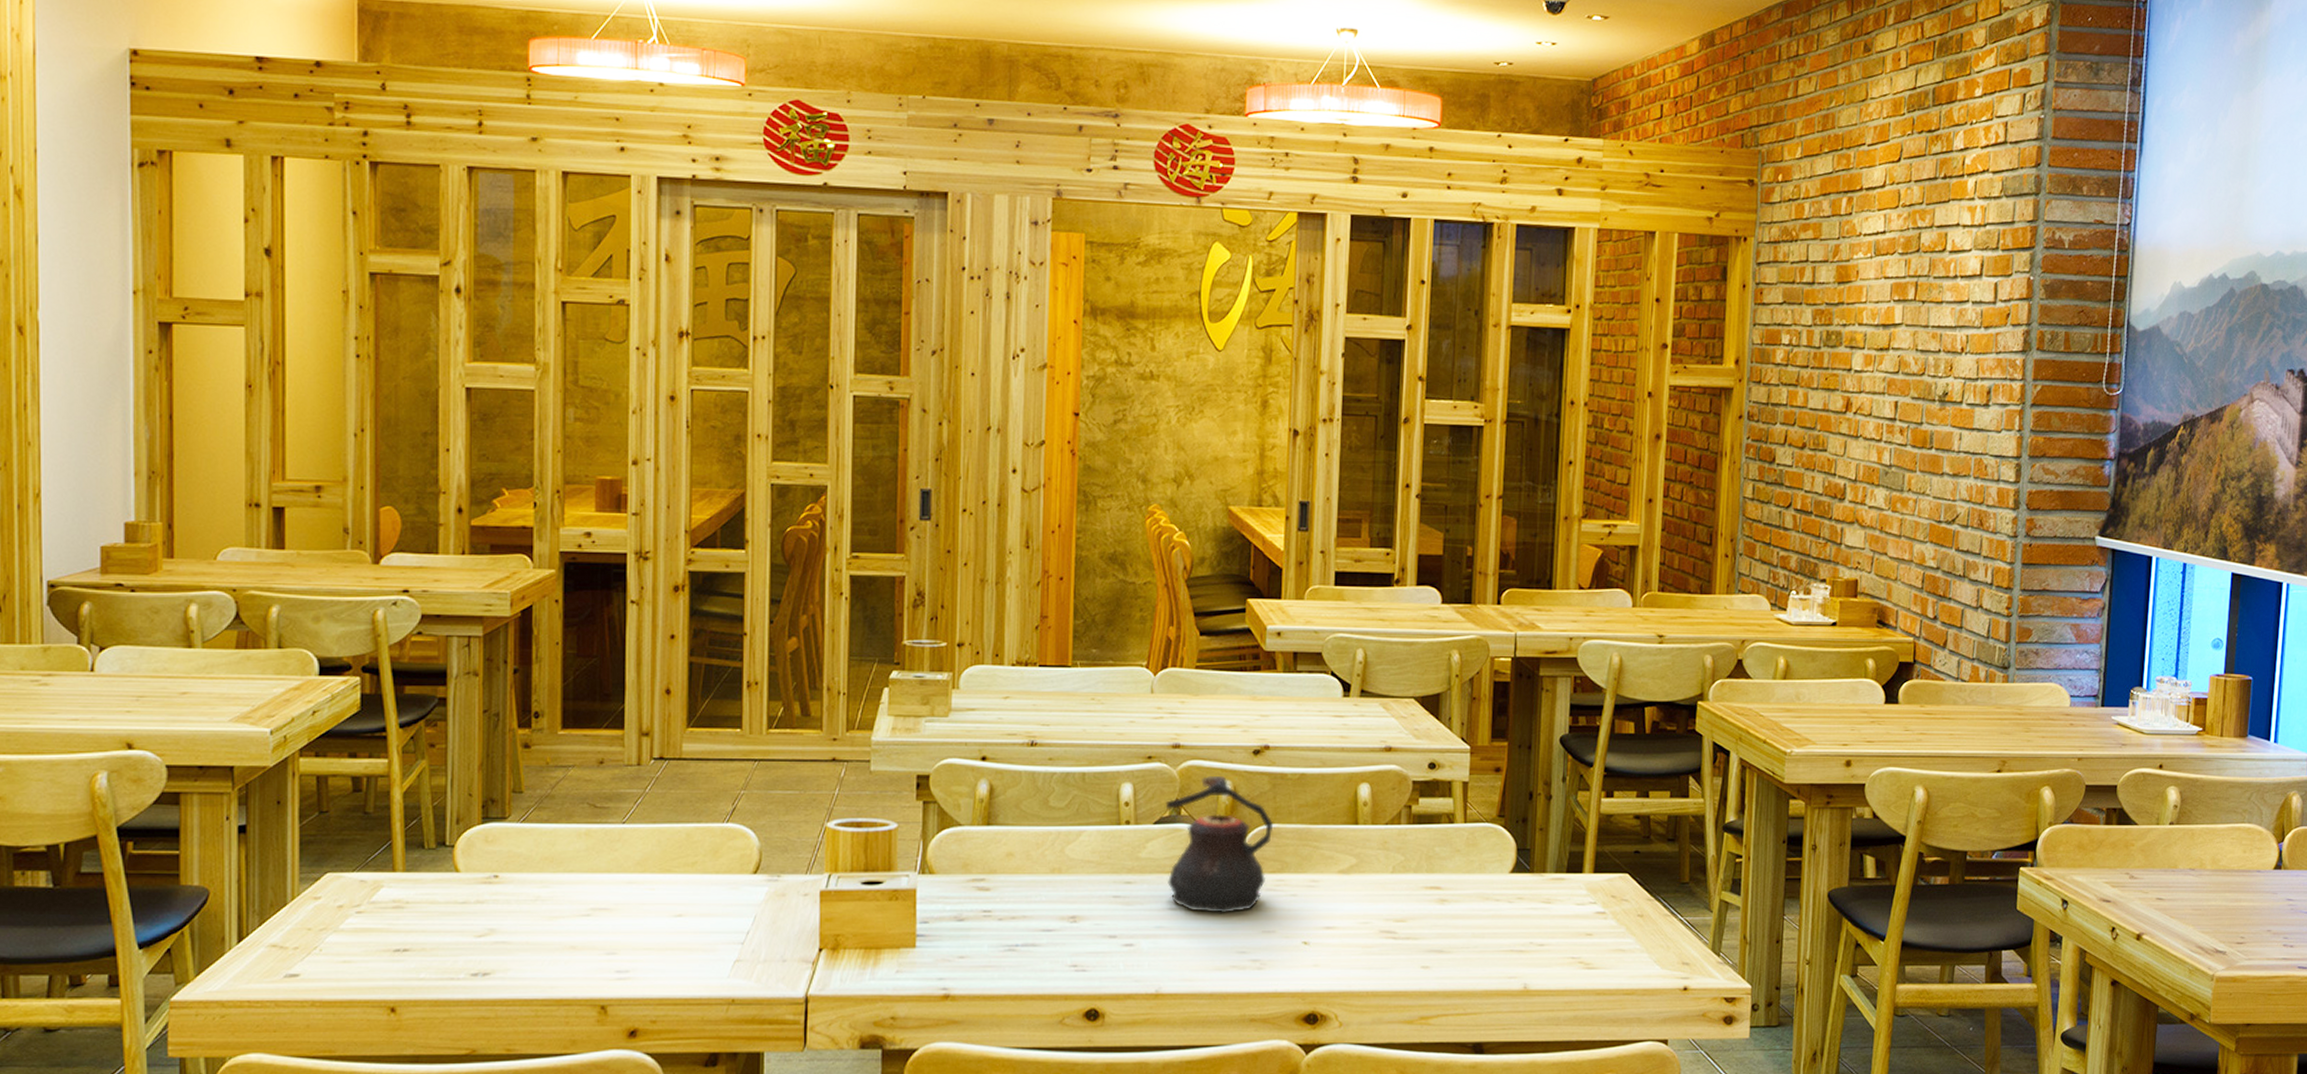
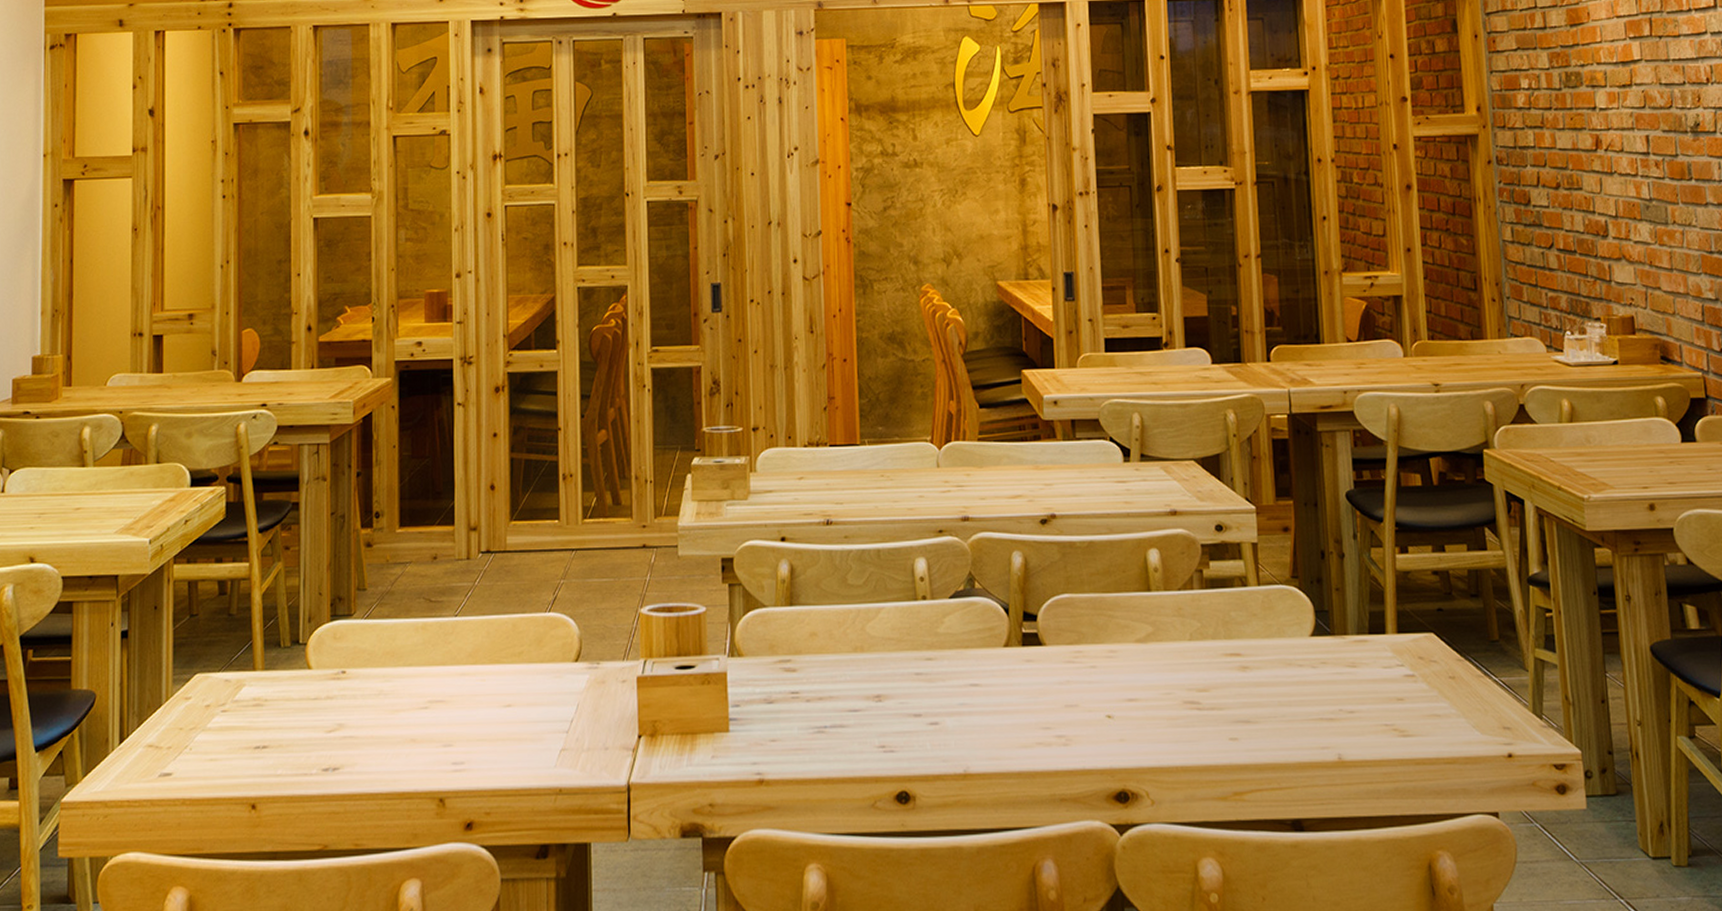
teapot: present [1165,776,1274,914] -> none [959,547,1067,689]

